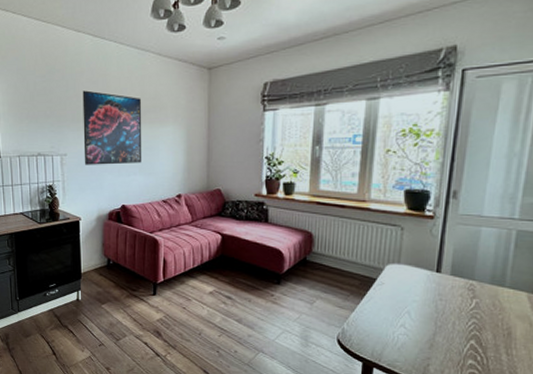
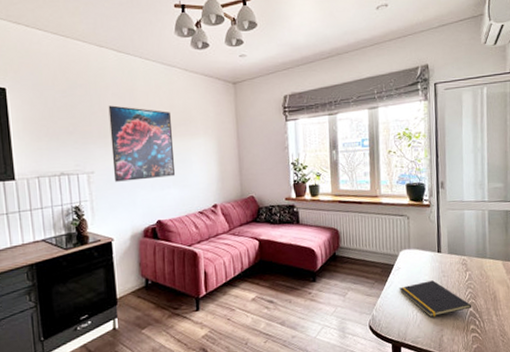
notepad: none [379,302,473,343] -> present [399,280,471,318]

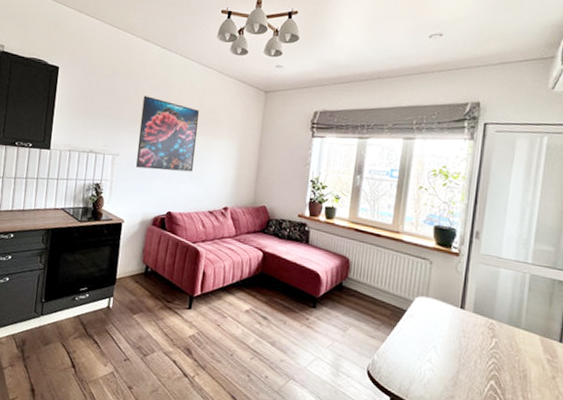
notepad: present [399,280,471,318] -> none [408,336,493,382]

